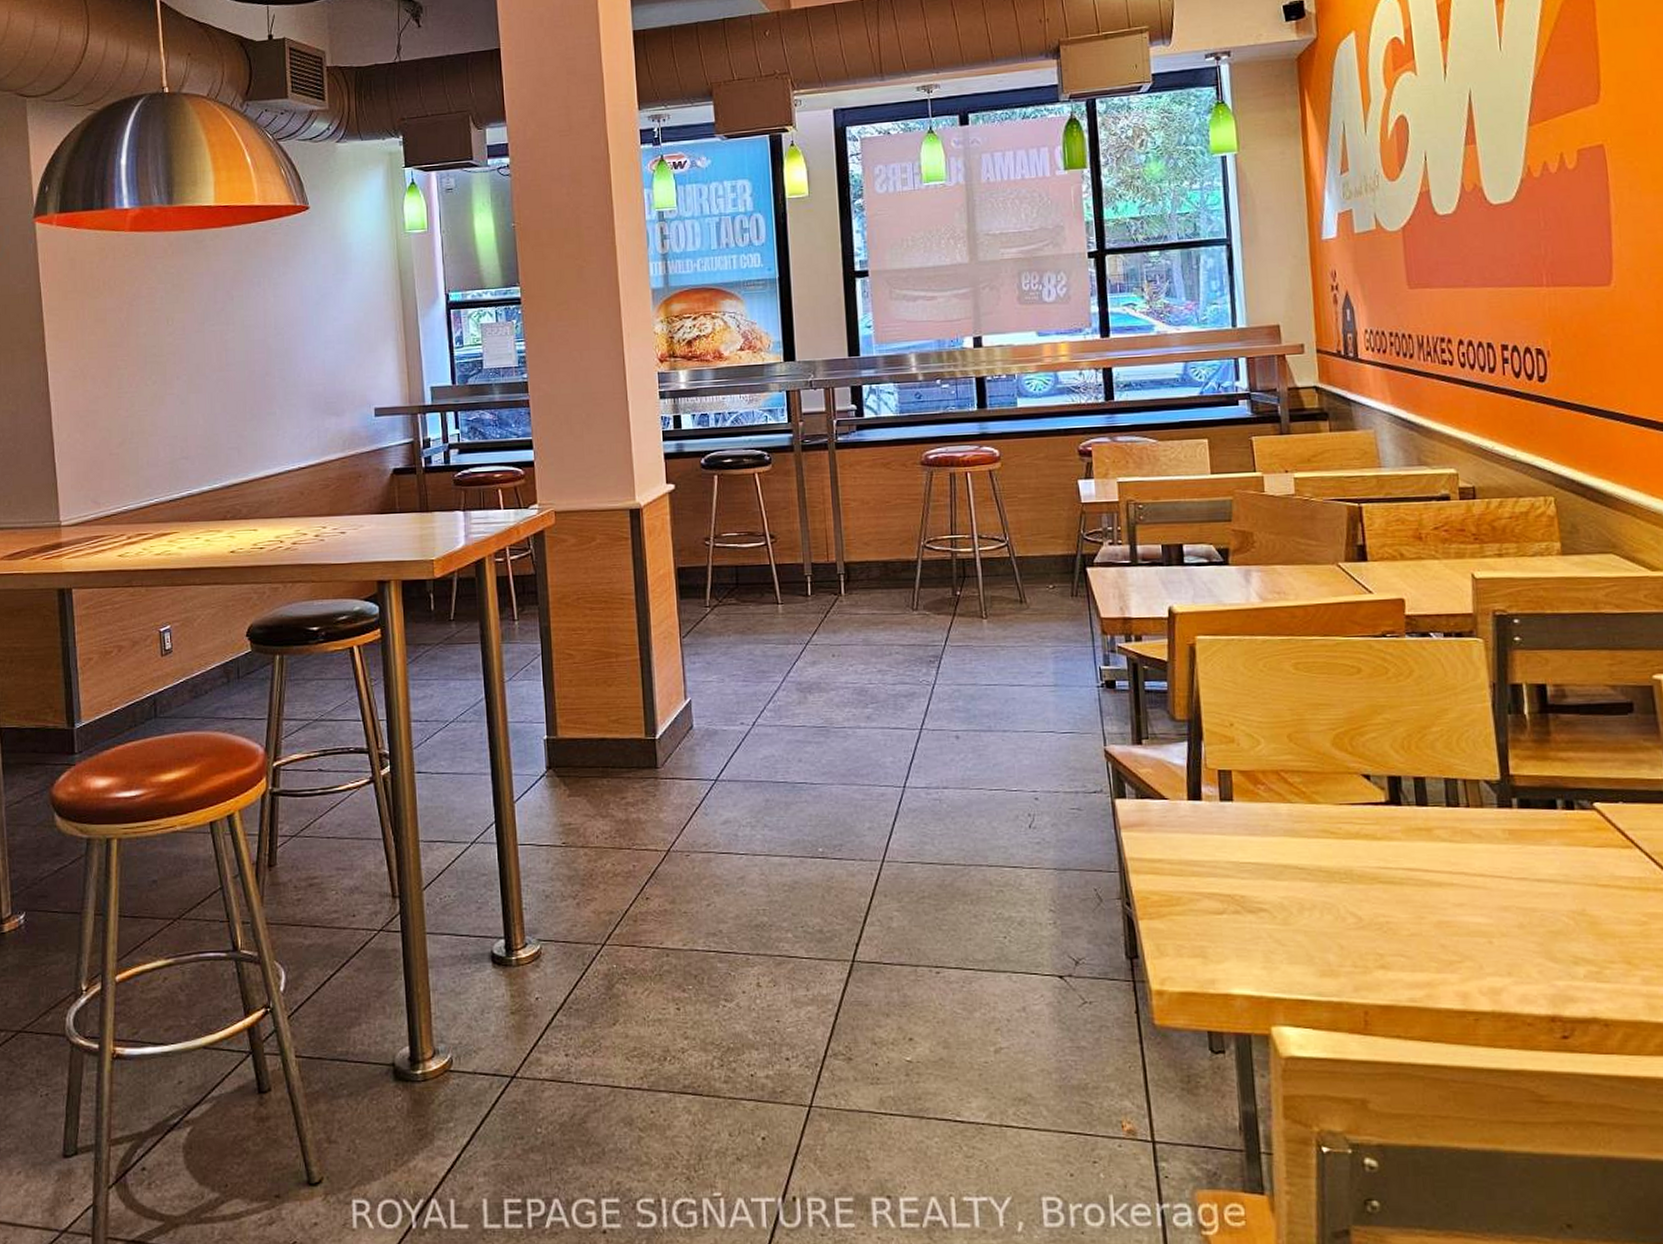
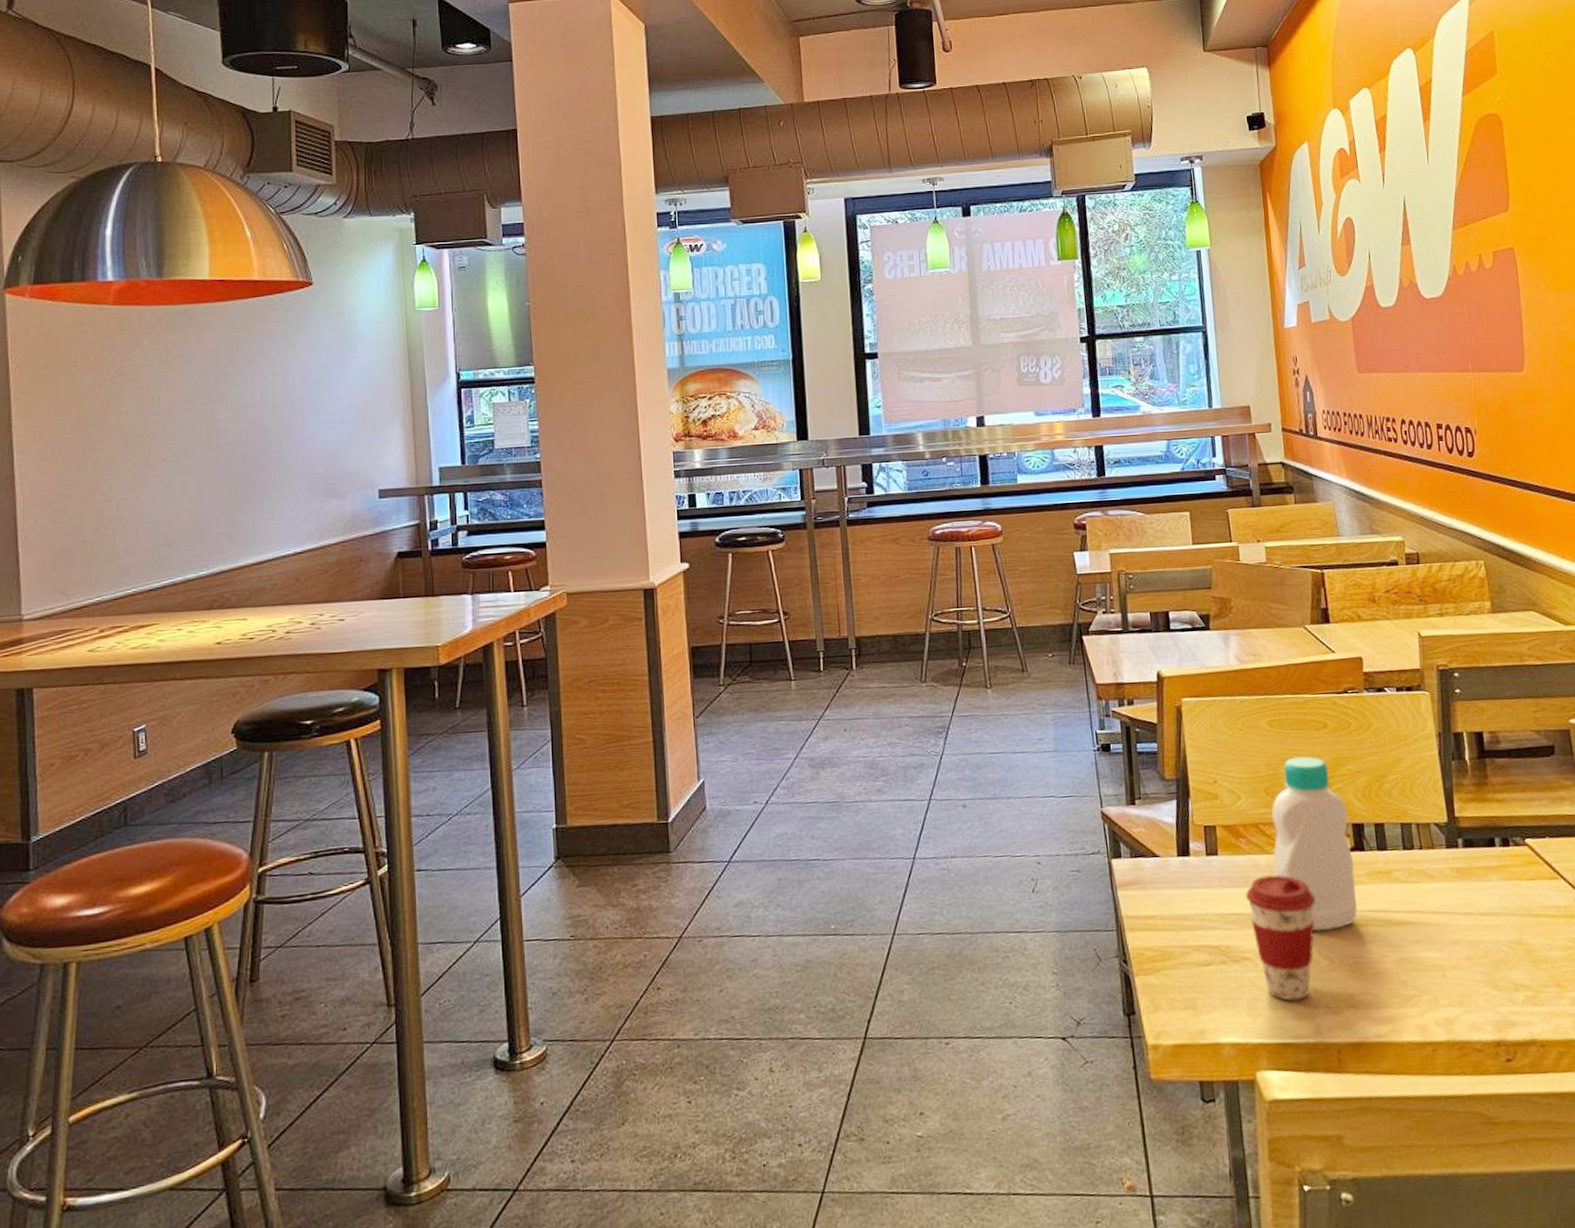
coffee cup: none [1263,824,1343,957] -> present [1245,874,1315,1001]
bottle: none [1294,702,1391,887] -> present [1271,756,1357,931]

